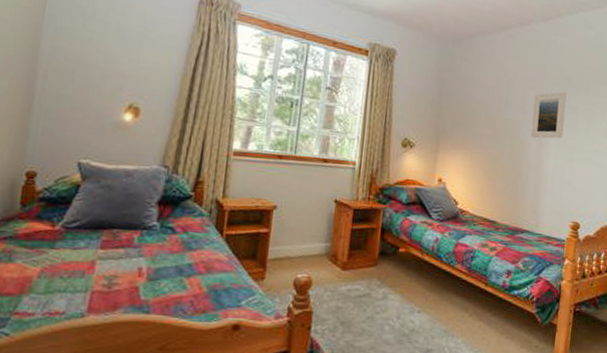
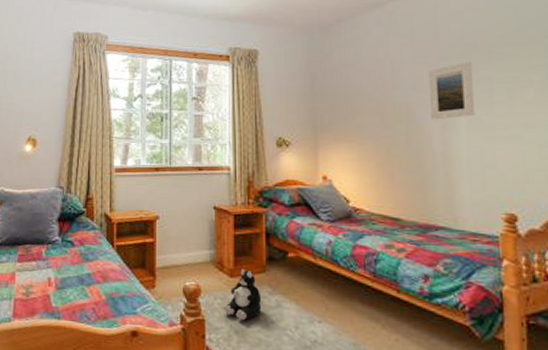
plush toy: none [331,262,370,312] -> present [222,268,262,321]

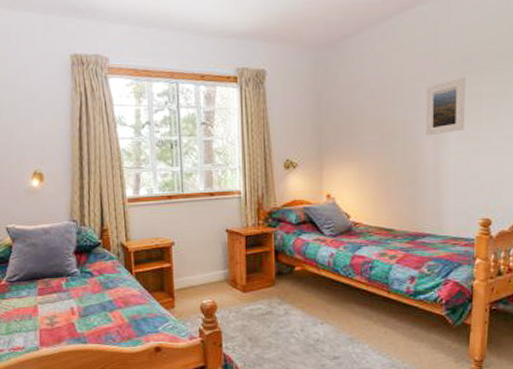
plush toy: present [222,268,262,321] -> none [237,284,272,329]

